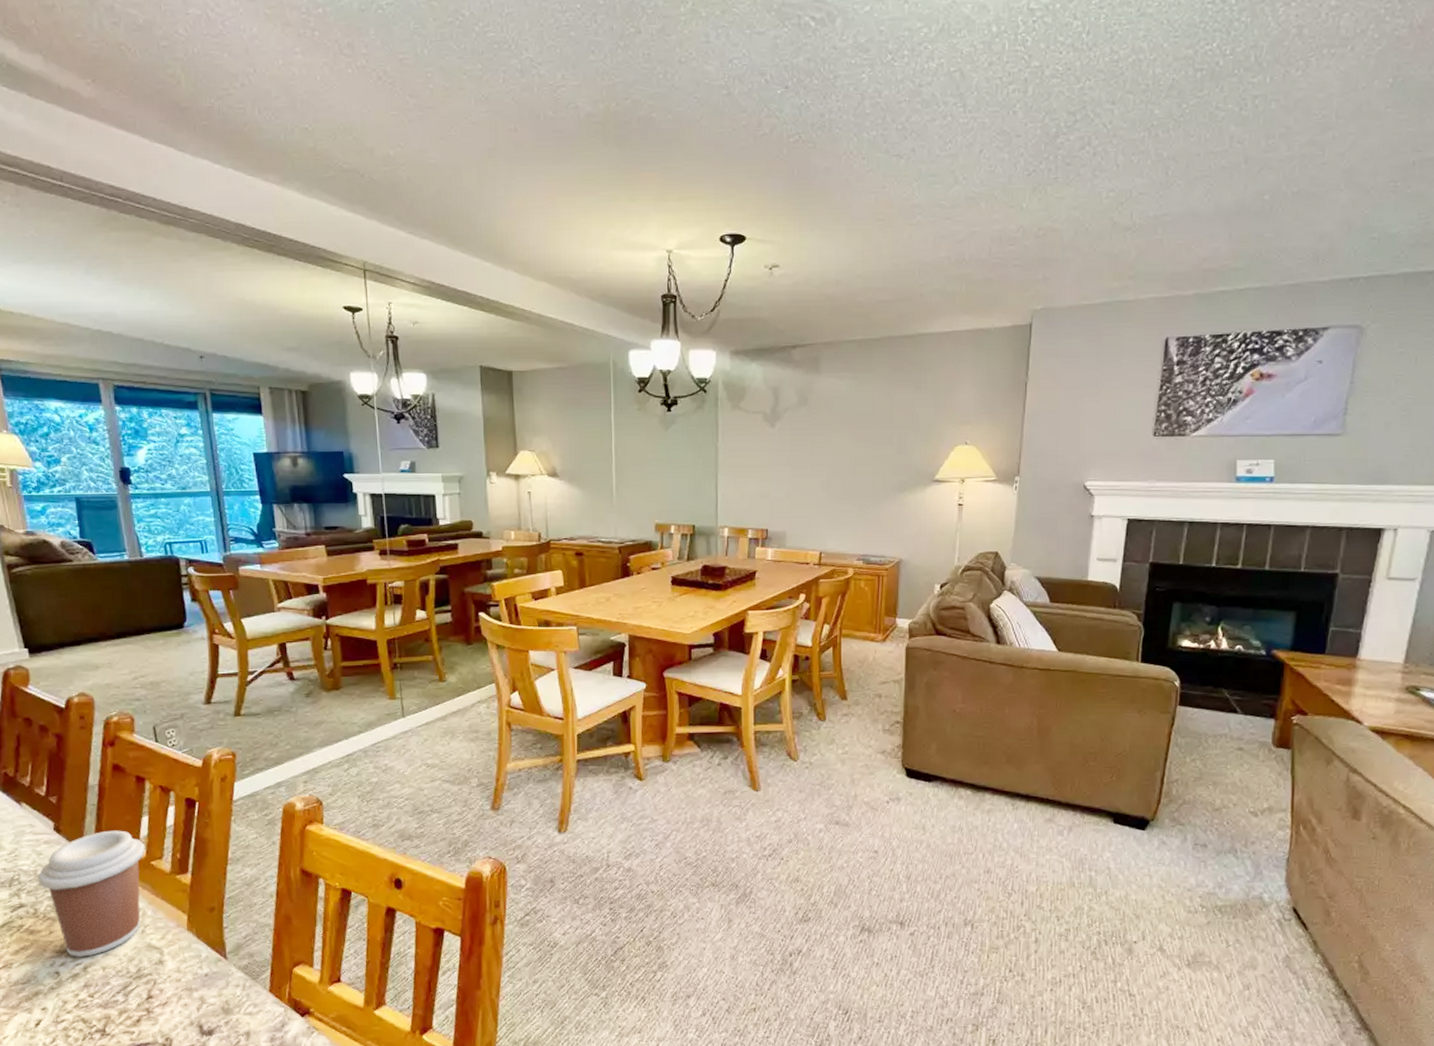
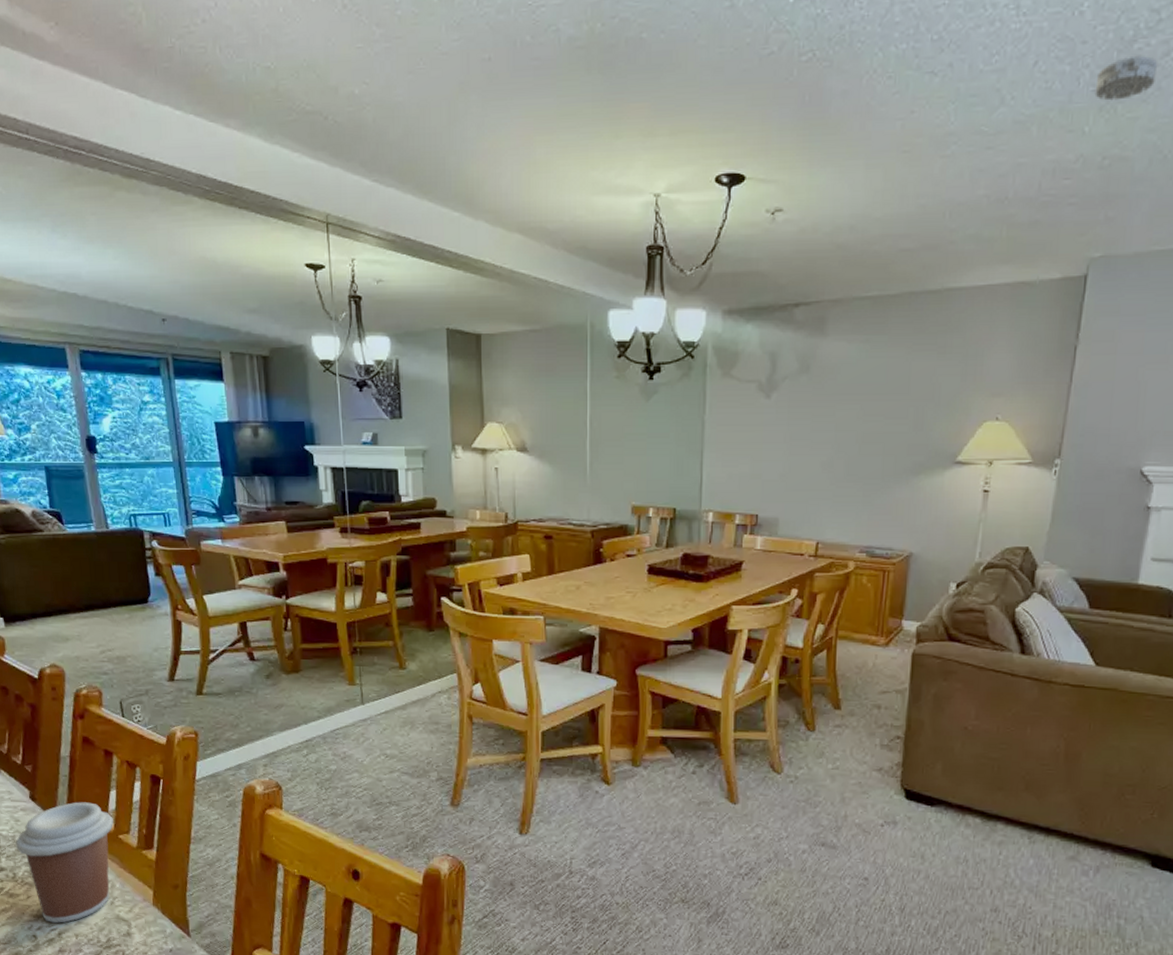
smoke detector: none [1029,148,1077,183] -> present [1094,55,1158,101]

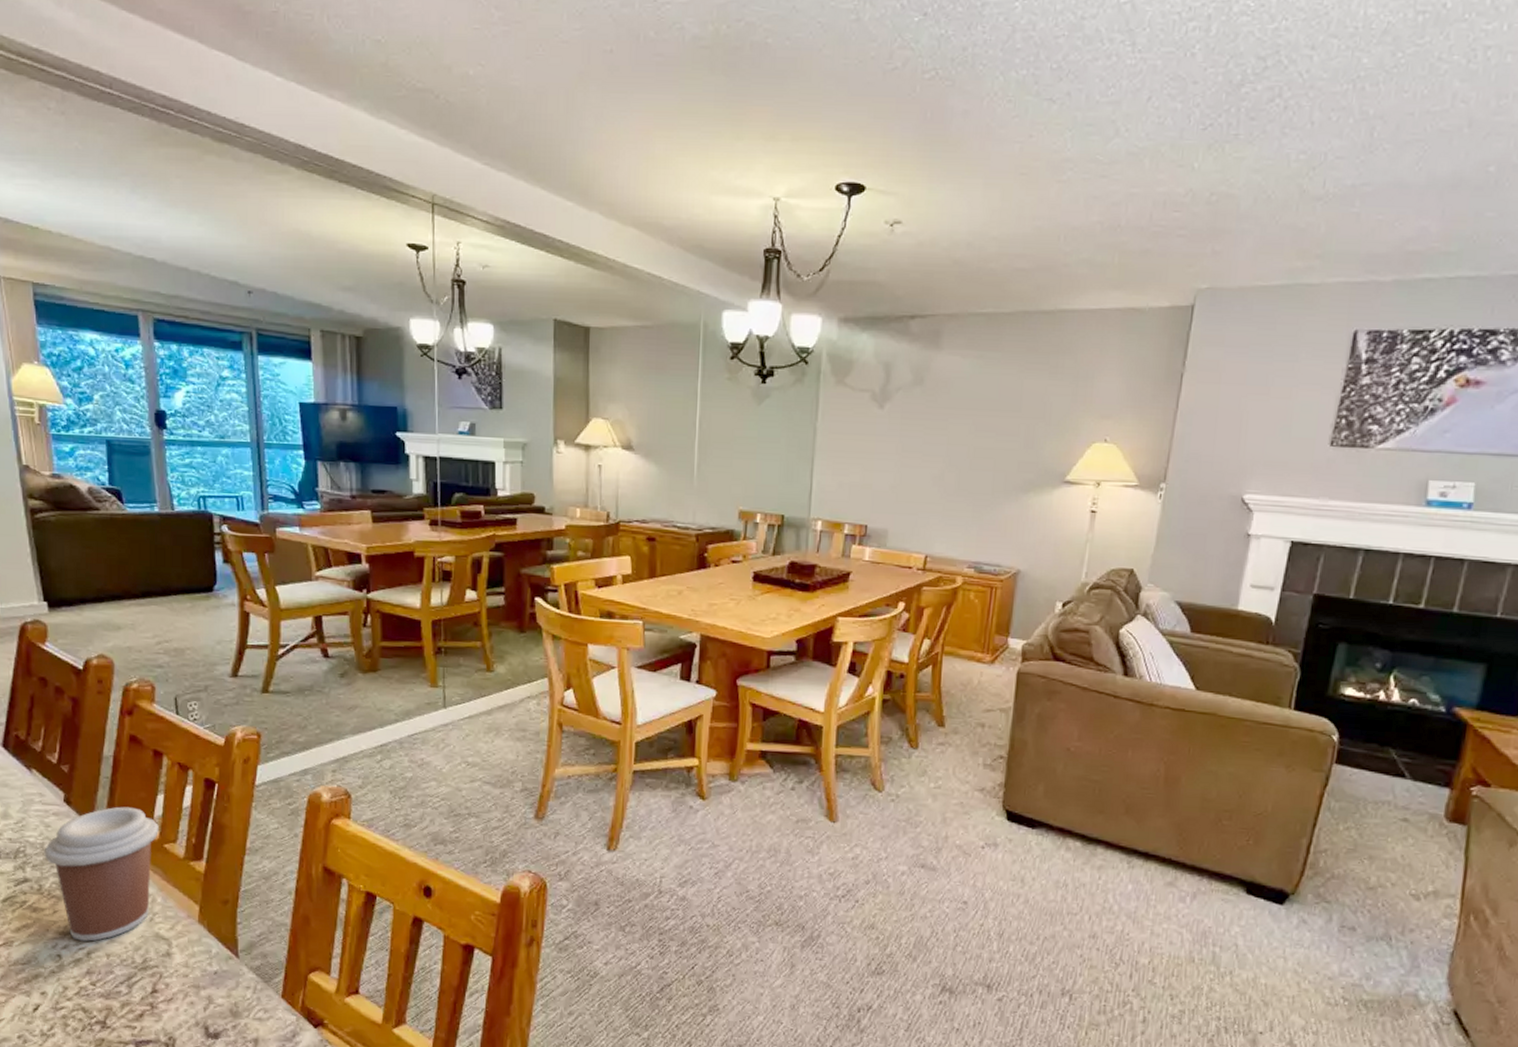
smoke detector: present [1094,55,1158,101] -> none [1204,98,1264,140]

